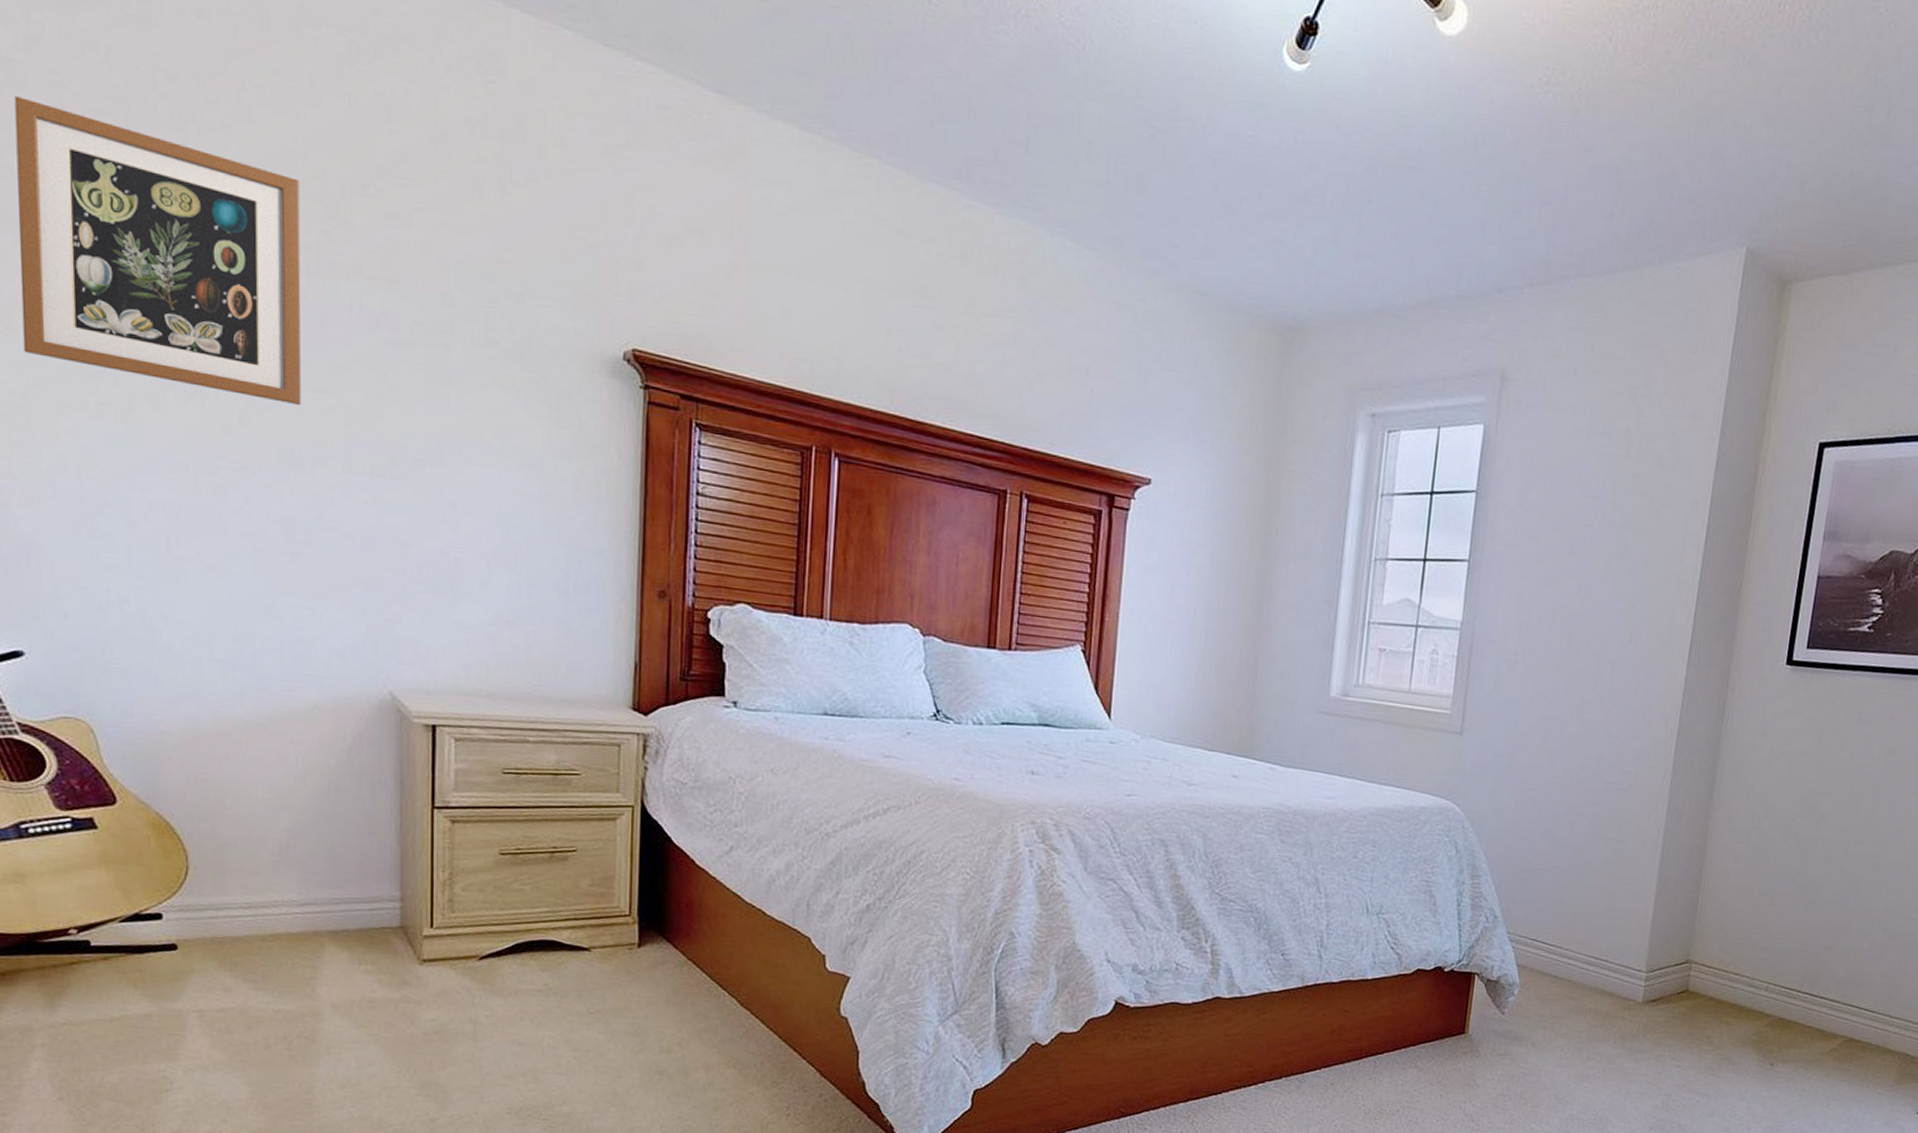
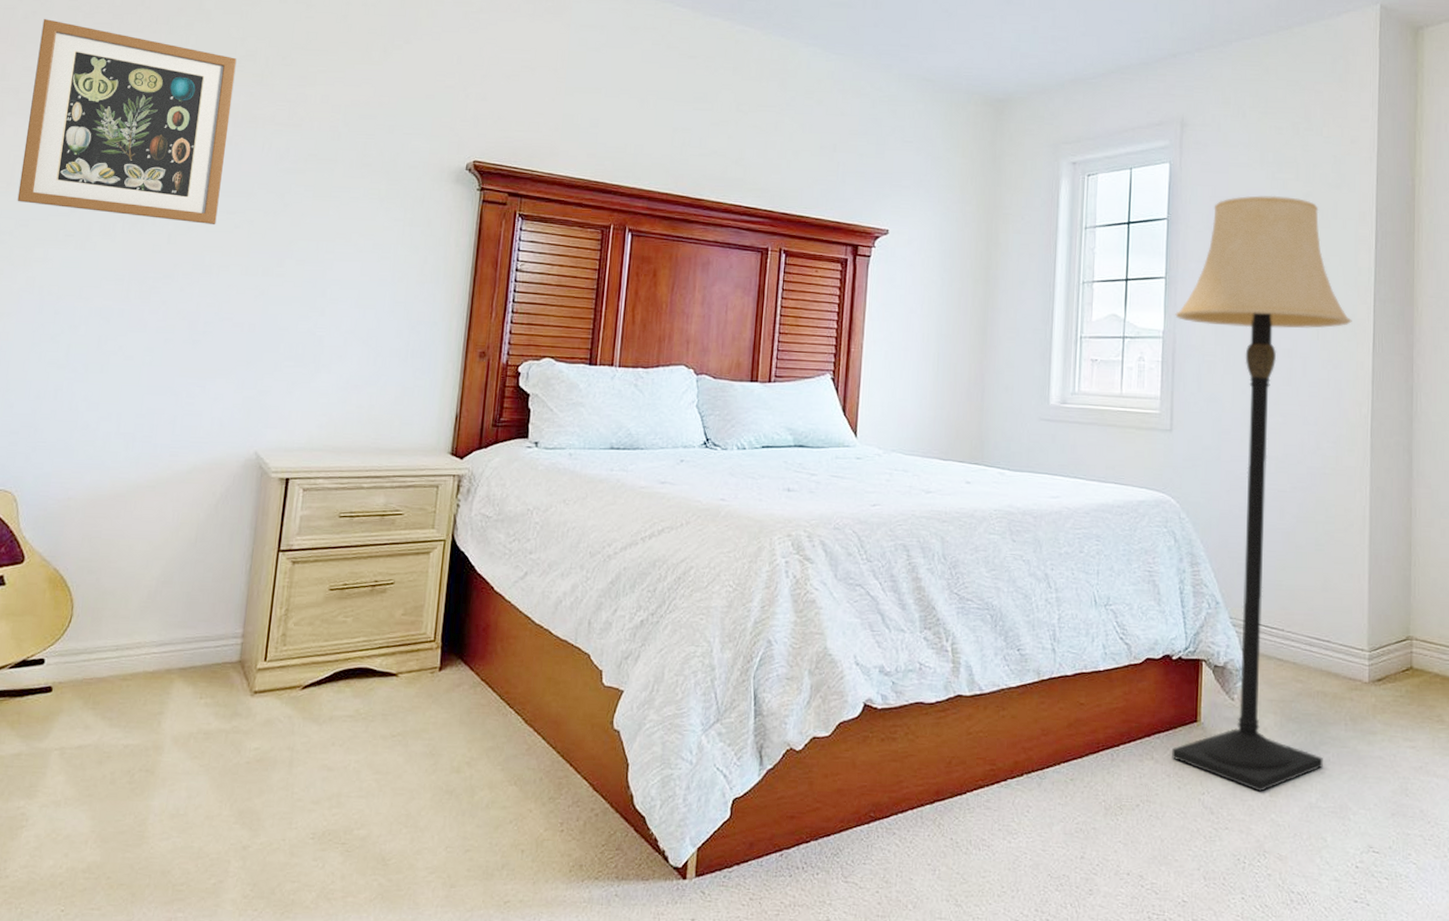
lamp: none [1436,471,1670,1103] -> present [1172,195,1352,792]

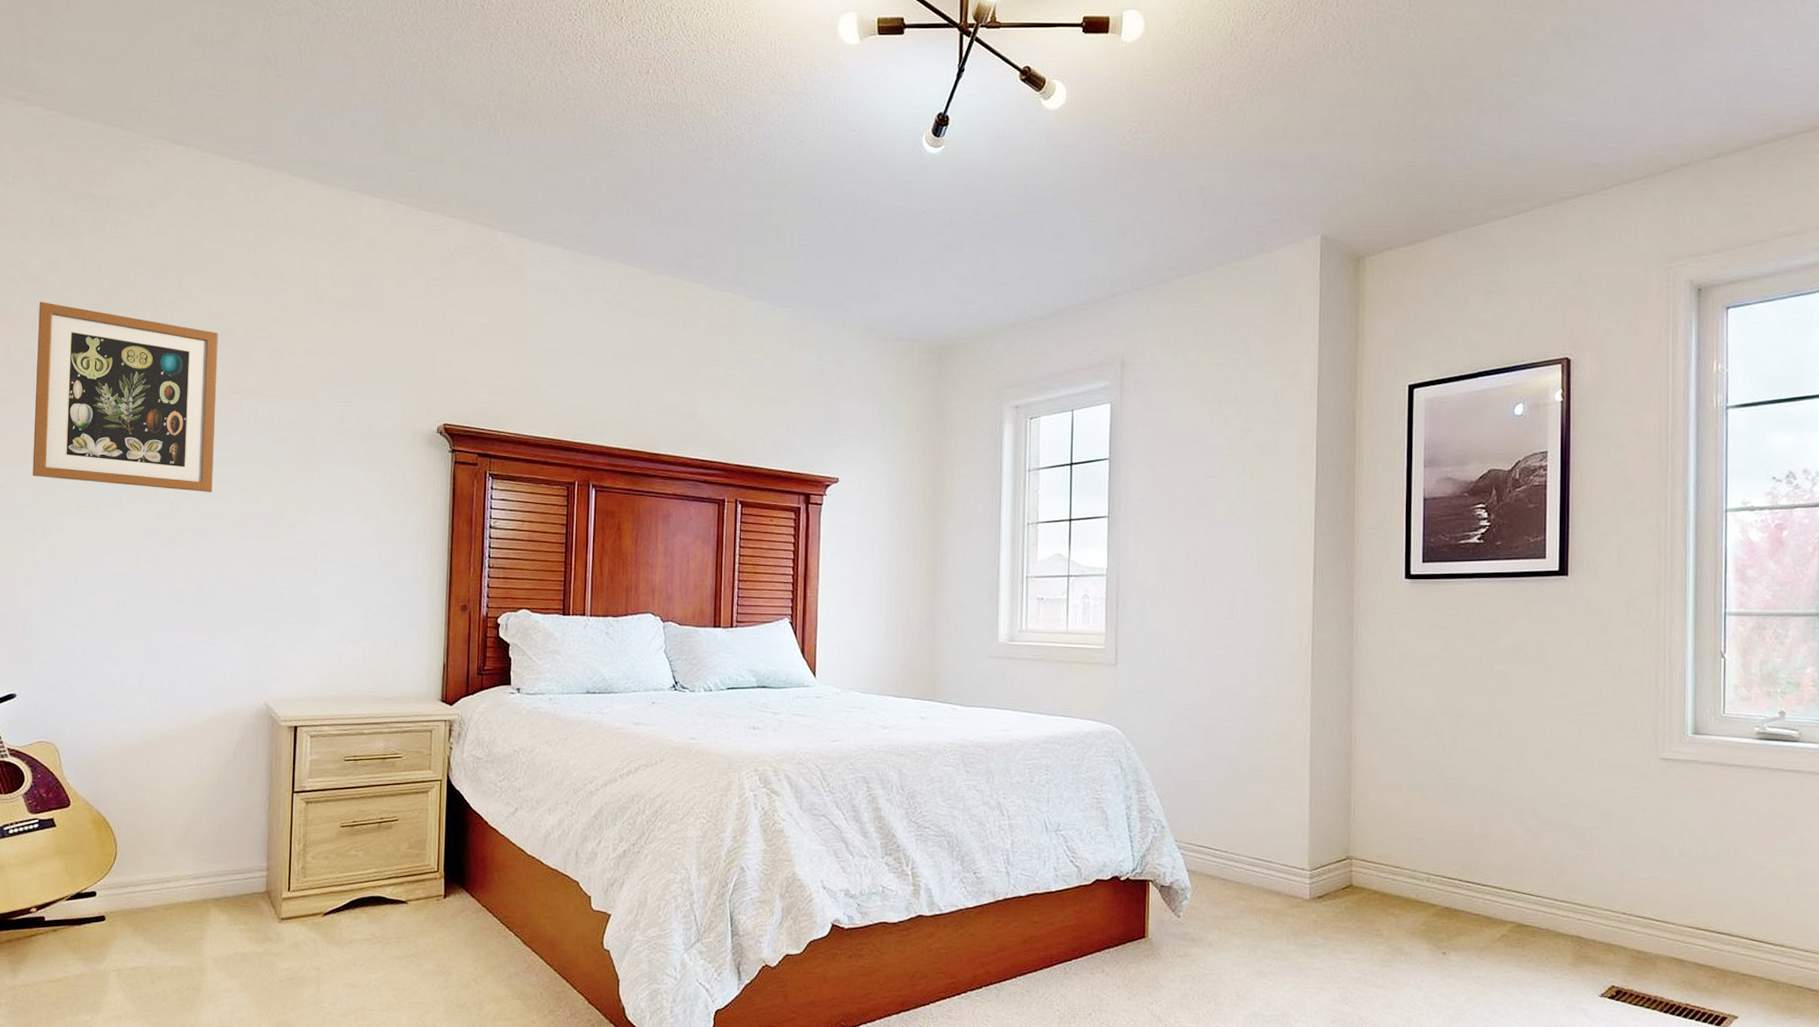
lamp: present [1172,195,1352,792] -> none [1118,432,1293,1001]

